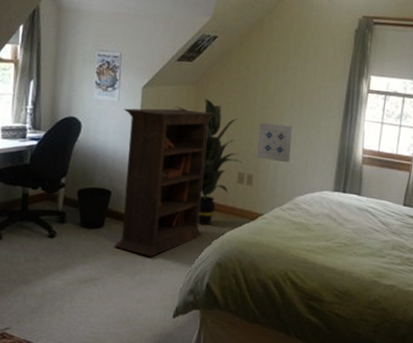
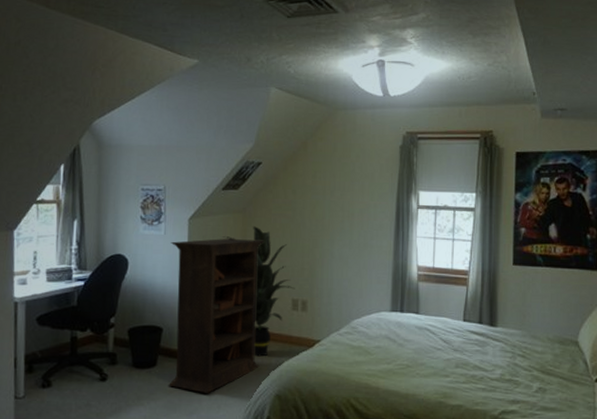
wall art: present [256,122,294,163] -> none [309,246,345,286]

